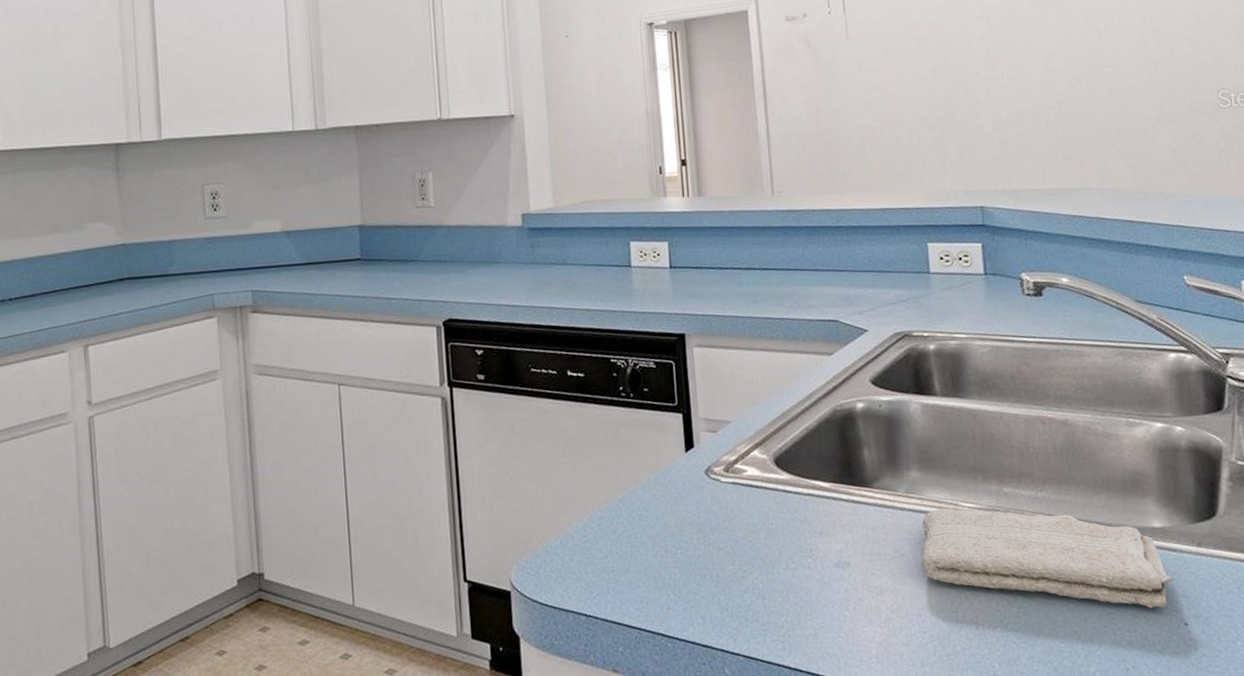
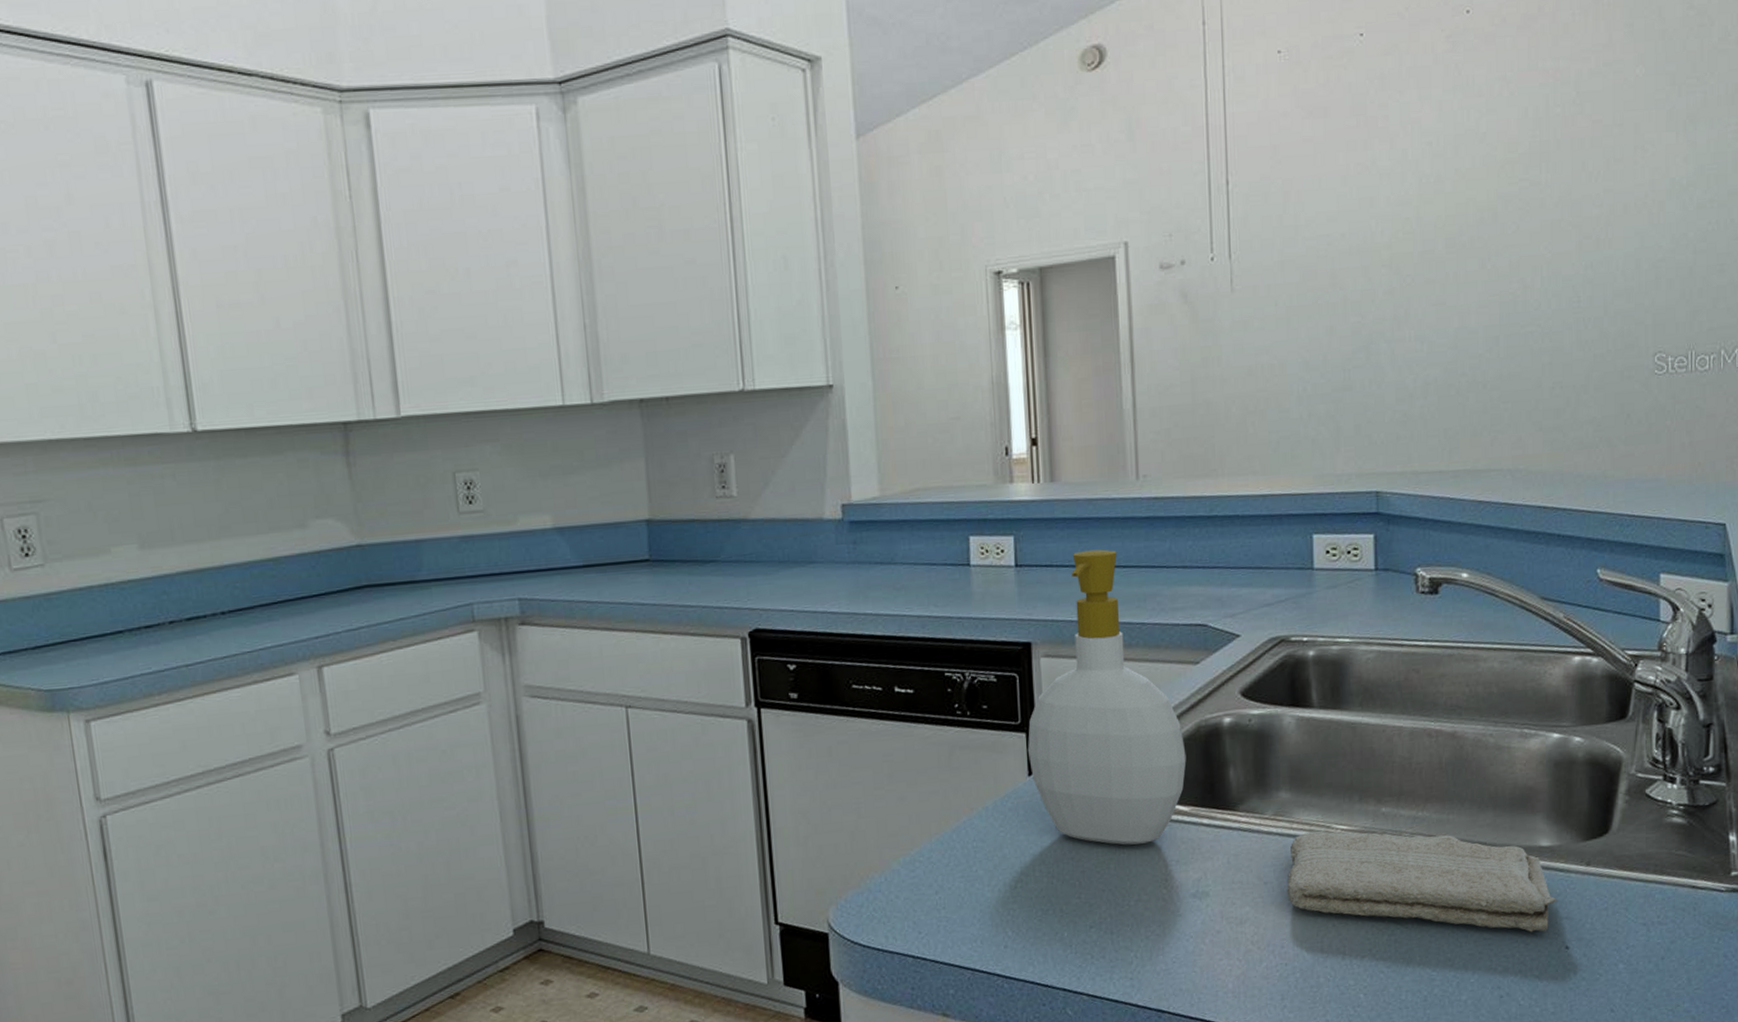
soap bottle: none [684,254,825,518] -> present [1028,549,1187,846]

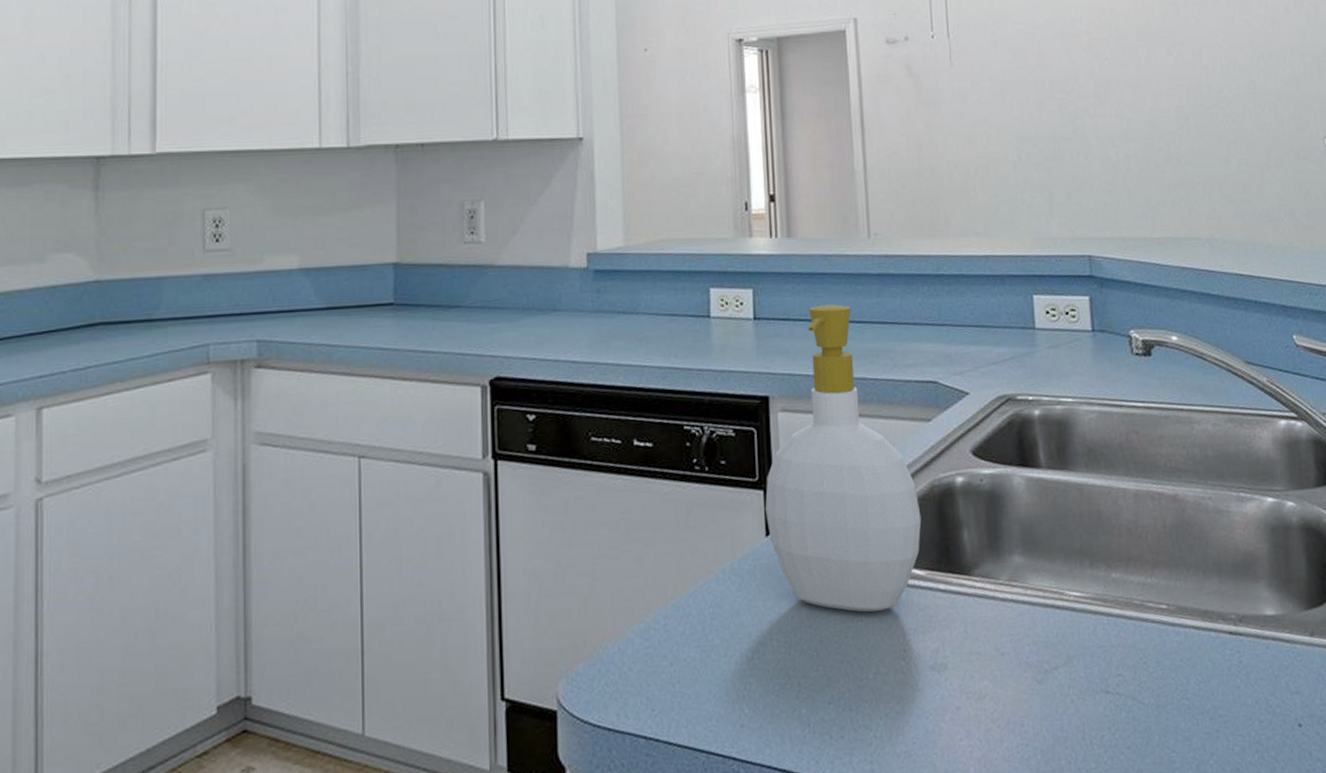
washcloth: present [1287,830,1557,932] -> none [1024,597,1286,709]

